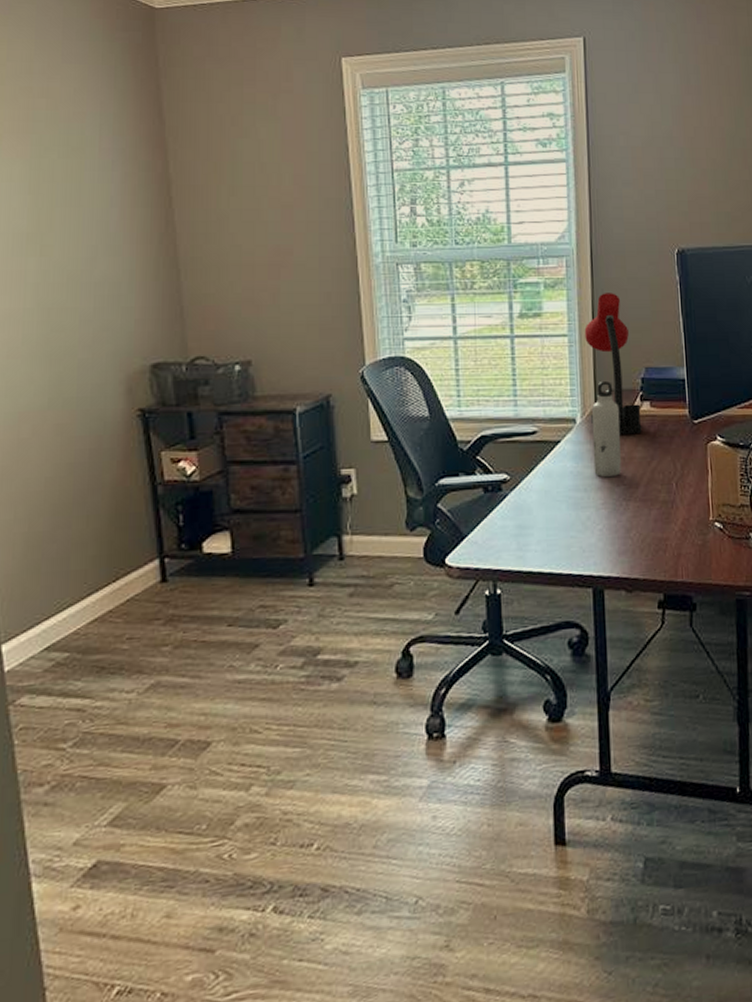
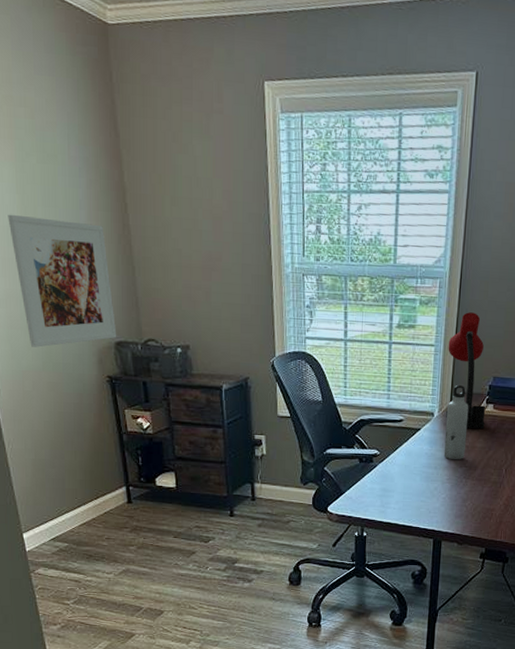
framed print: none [14,218,154,380] -> present [7,214,117,348]

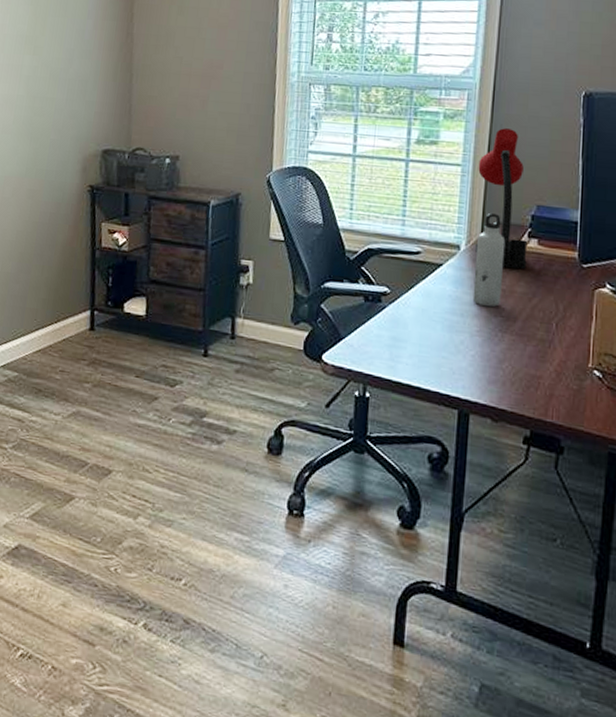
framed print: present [7,214,117,348] -> none [17,24,108,153]

